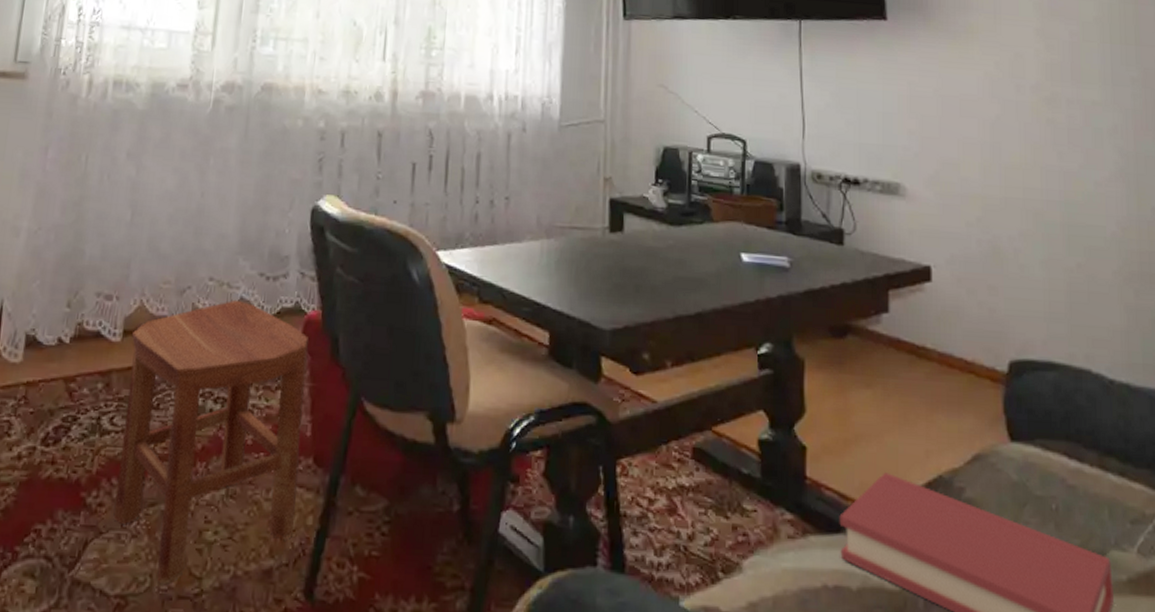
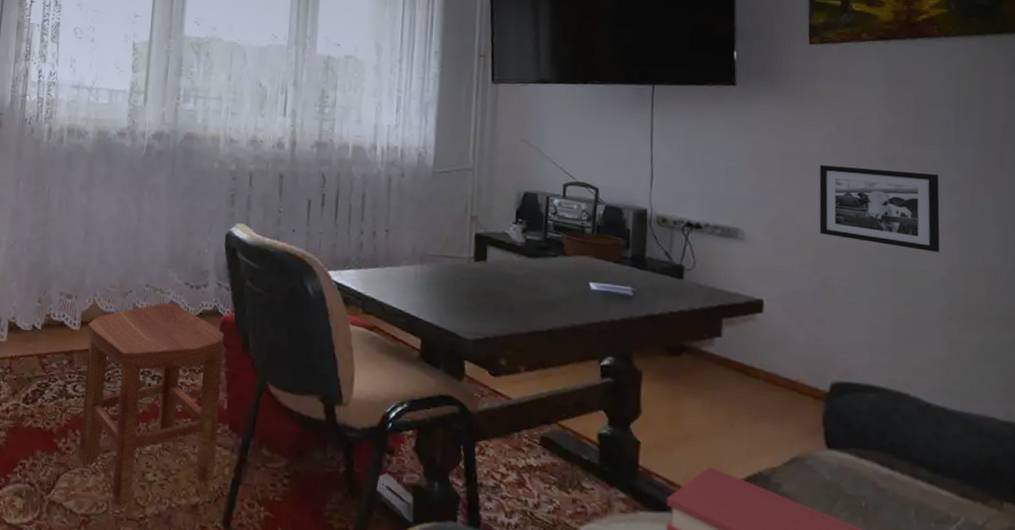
picture frame: none [979,108,1108,204] -> present [819,165,940,252]

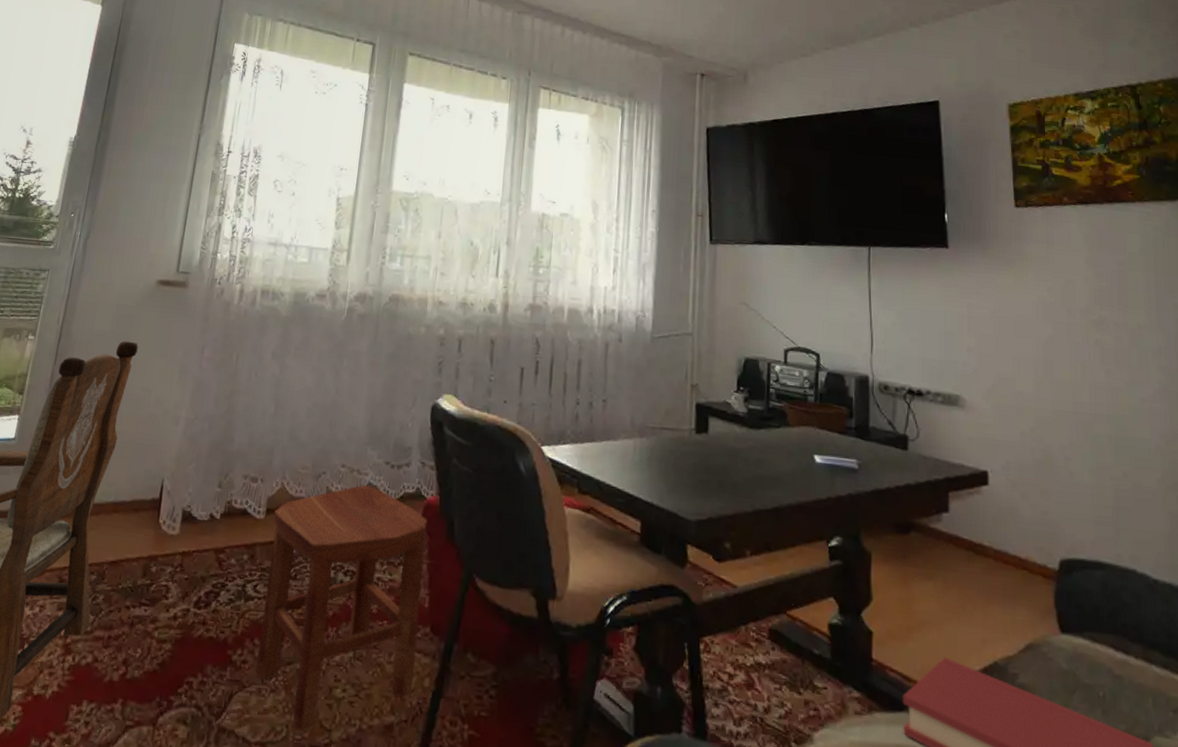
picture frame: present [819,165,940,252] -> none [1033,329,1152,419]

